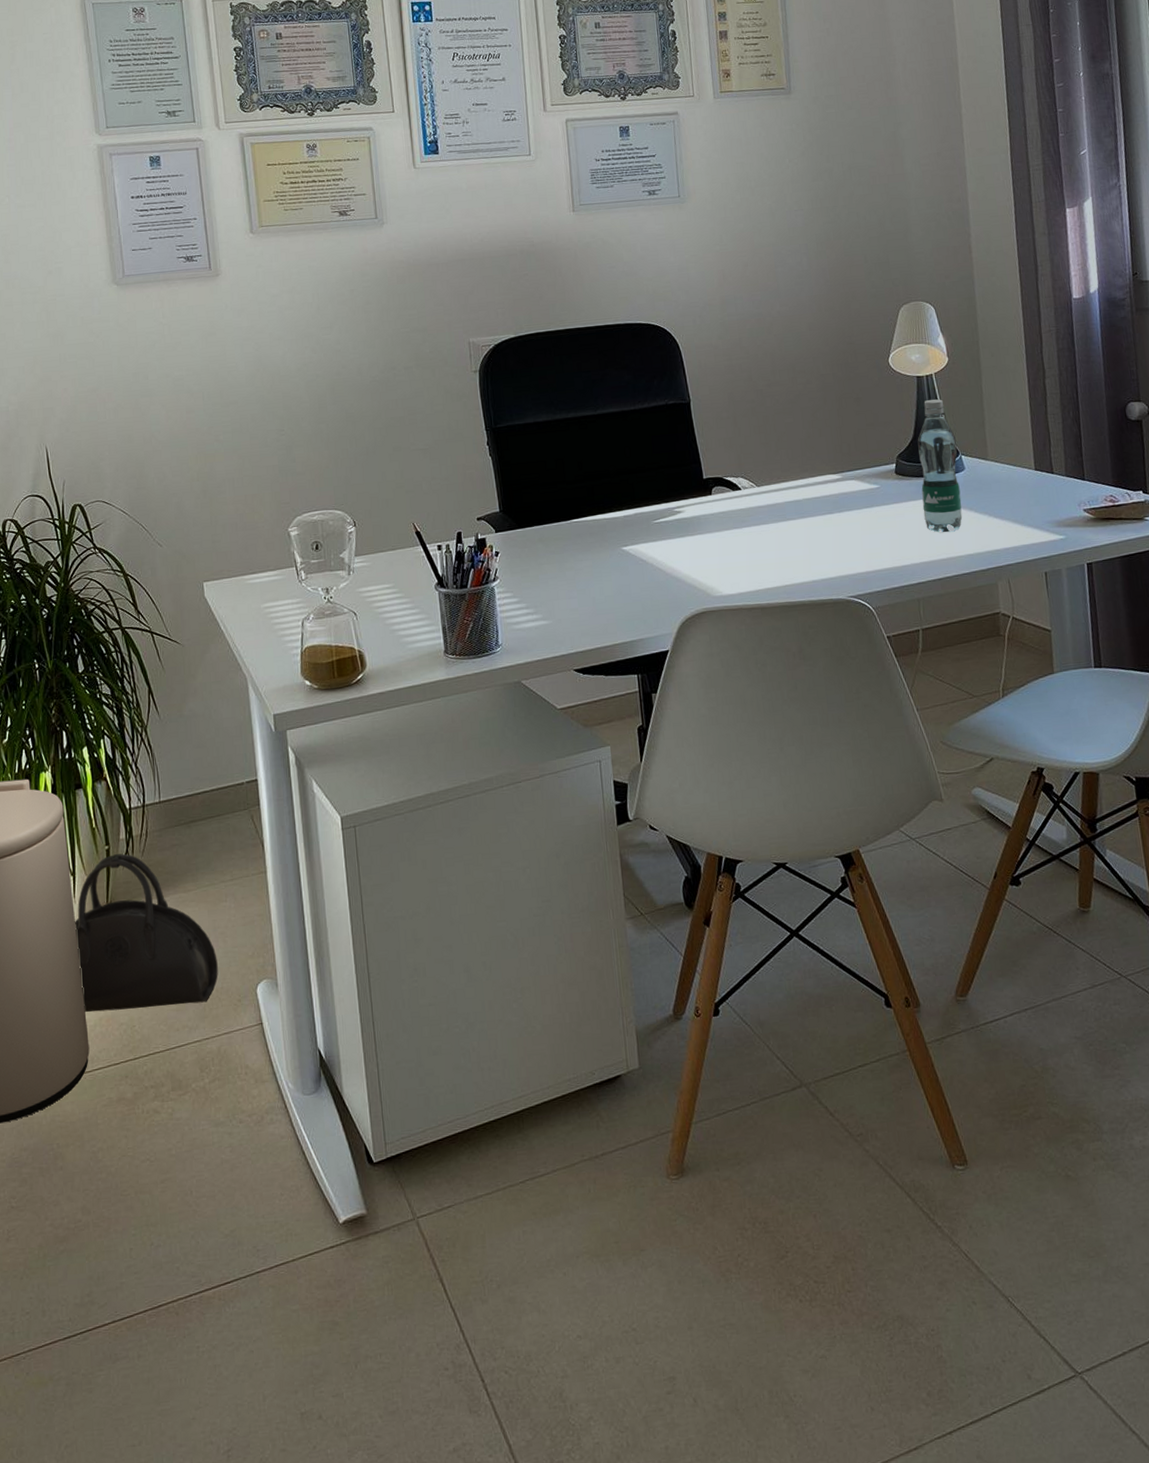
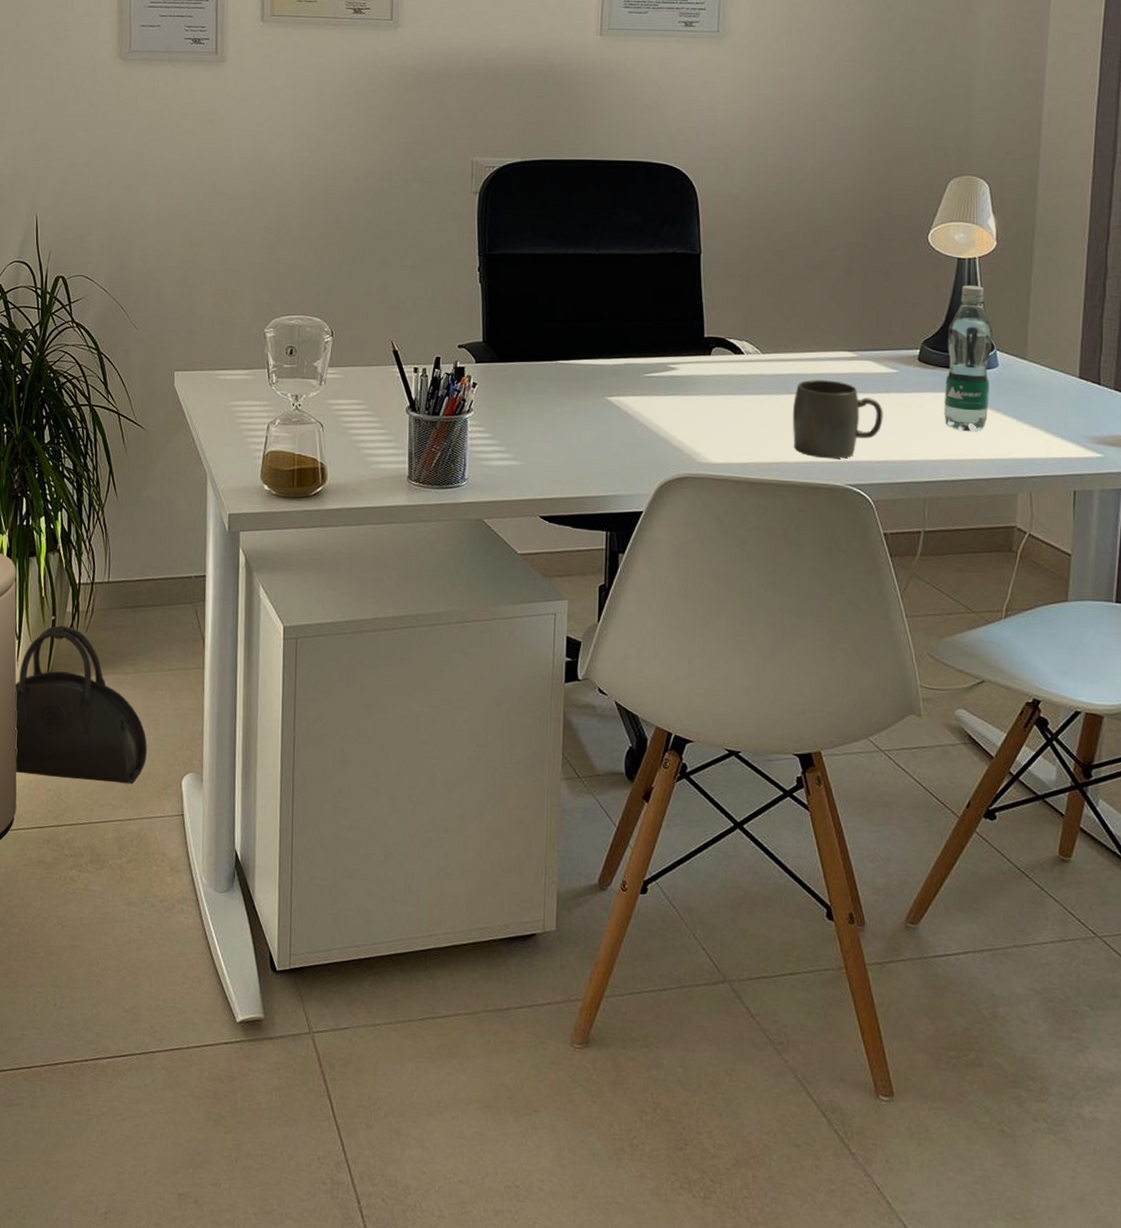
mug: none [791,502,873,576] -> present [792,379,883,459]

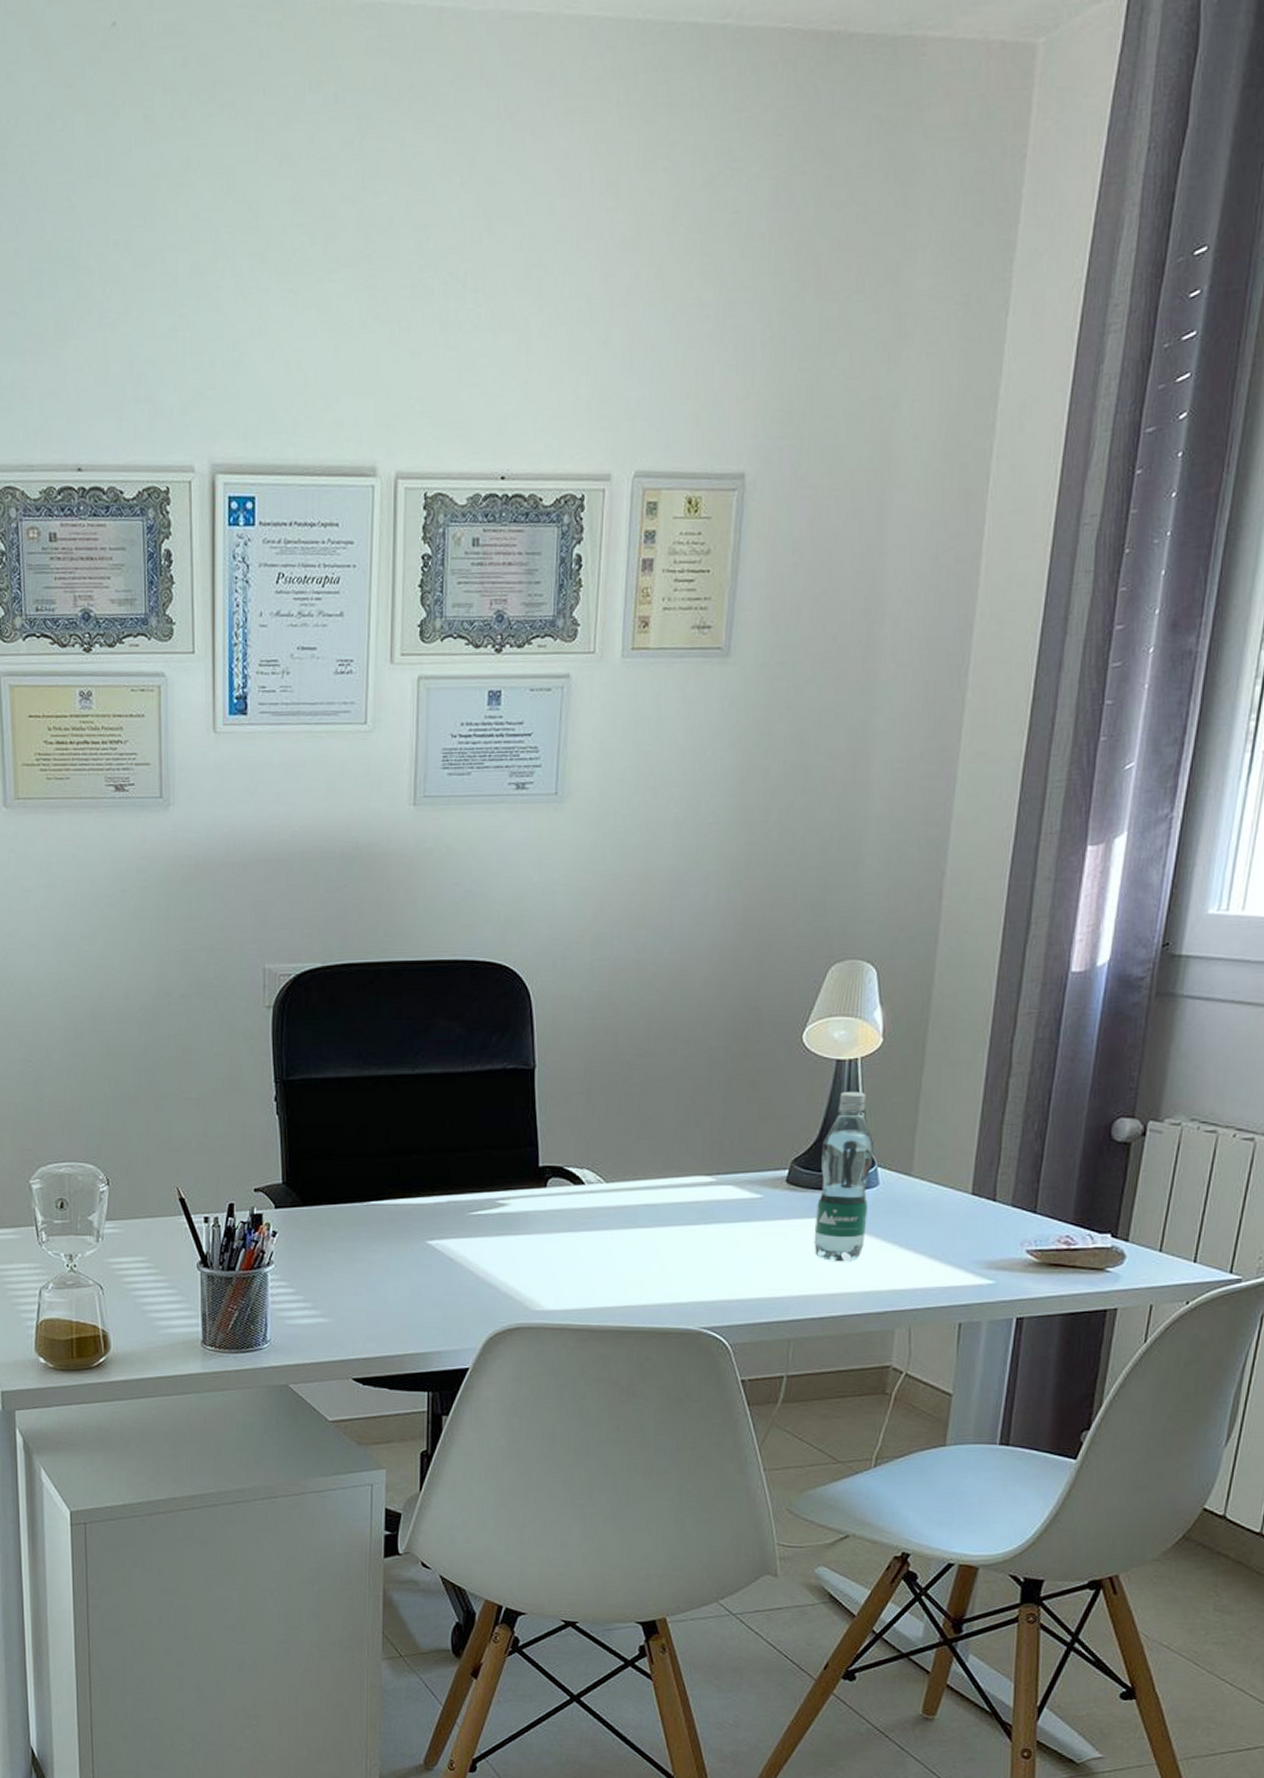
mug: present [792,379,883,459] -> none [639,1210,744,1299]

